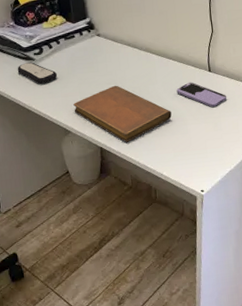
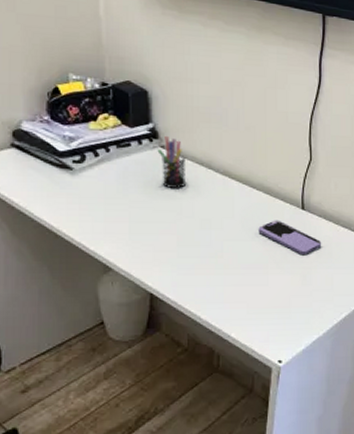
remote control: present [17,62,58,84] -> none [47,171,102,202]
notebook: present [73,85,172,143] -> none [119,214,249,290]
pen holder: none [94,27,119,66] -> present [157,137,187,188]

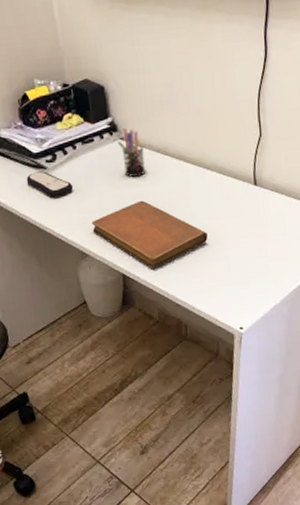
remote control: none [47,171,102,202] -> present [26,171,74,198]
notebook: none [119,214,249,290] -> present [91,200,208,269]
smartphone: present [258,220,322,254] -> none [214,197,275,229]

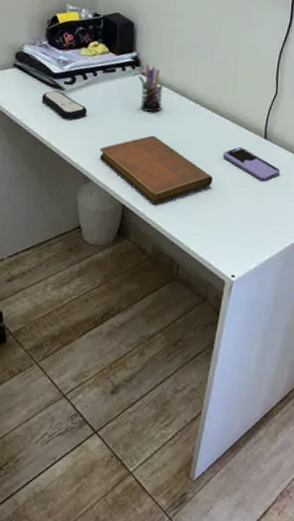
smartphone: none [214,197,275,229] -> present [223,146,281,181]

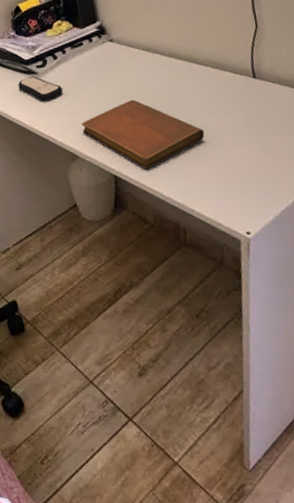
pen holder: present [138,65,163,112] -> none [106,31,136,77]
smartphone: present [223,146,281,181] -> none [210,92,280,123]

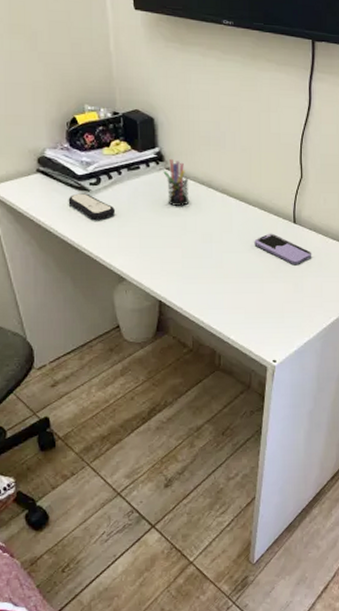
notebook: present [81,99,205,170] -> none [131,229,246,297]
pen holder: none [106,31,136,77] -> present [163,159,190,206]
smartphone: none [210,92,280,123] -> present [254,233,312,264]

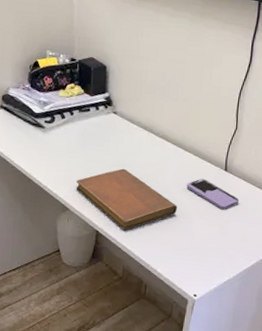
remote control: present [68,193,116,220] -> none [25,129,66,154]
notebook: none [131,229,246,297] -> present [76,168,177,231]
pen holder: present [163,159,190,206] -> none [110,104,132,147]

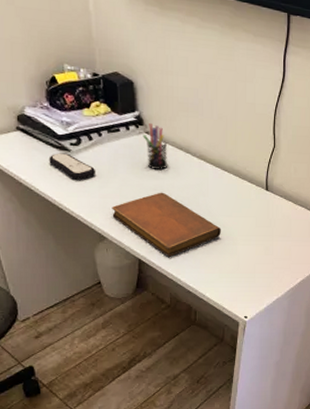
remote control: none [25,129,66,154] -> present [49,153,96,180]
pen holder: none [110,104,132,147] -> present [143,123,168,170]
smartphone: present [187,178,240,209] -> none [229,199,282,229]

